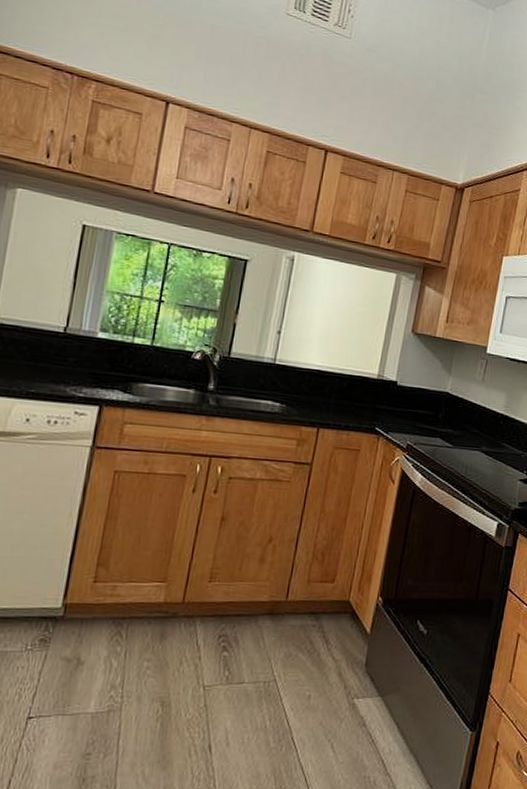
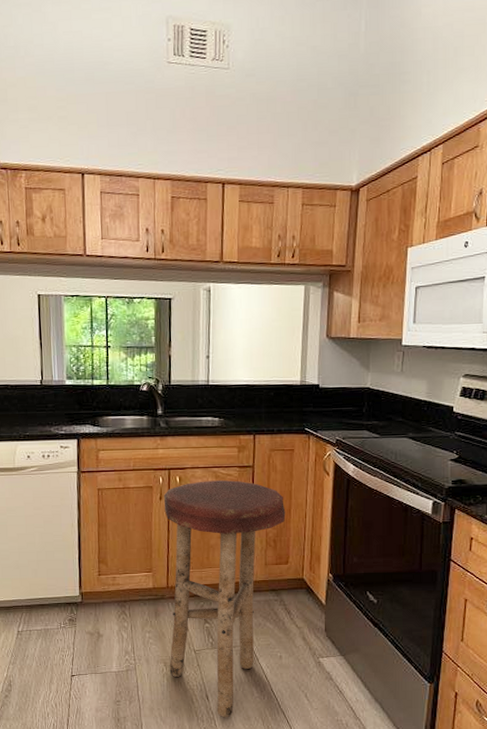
stool: none [166,474,341,776] -> present [163,480,286,718]

